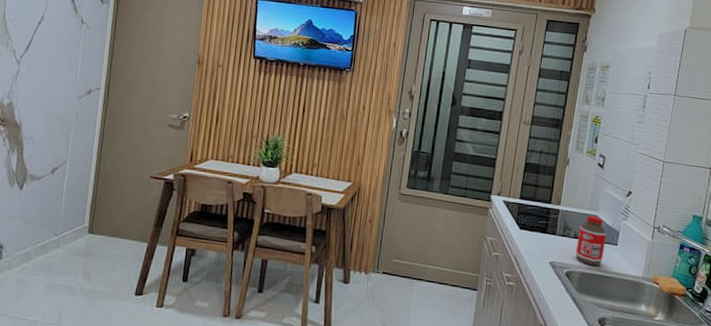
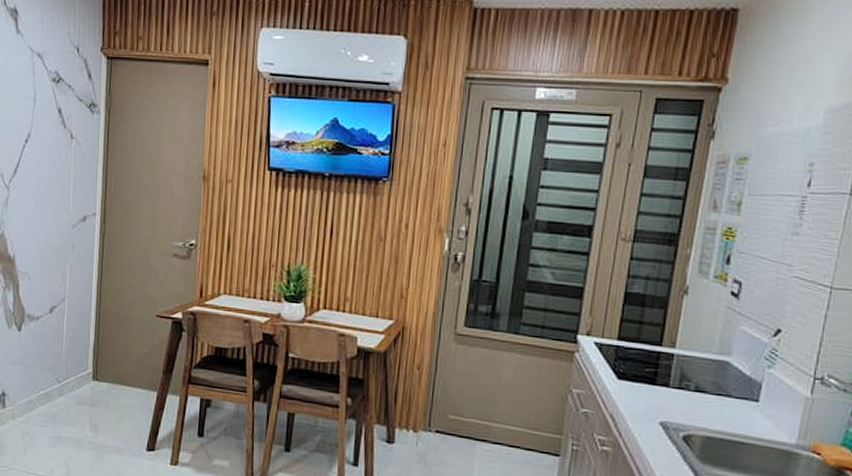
bottle: present [575,215,606,266] -> none [697,361,743,429]

